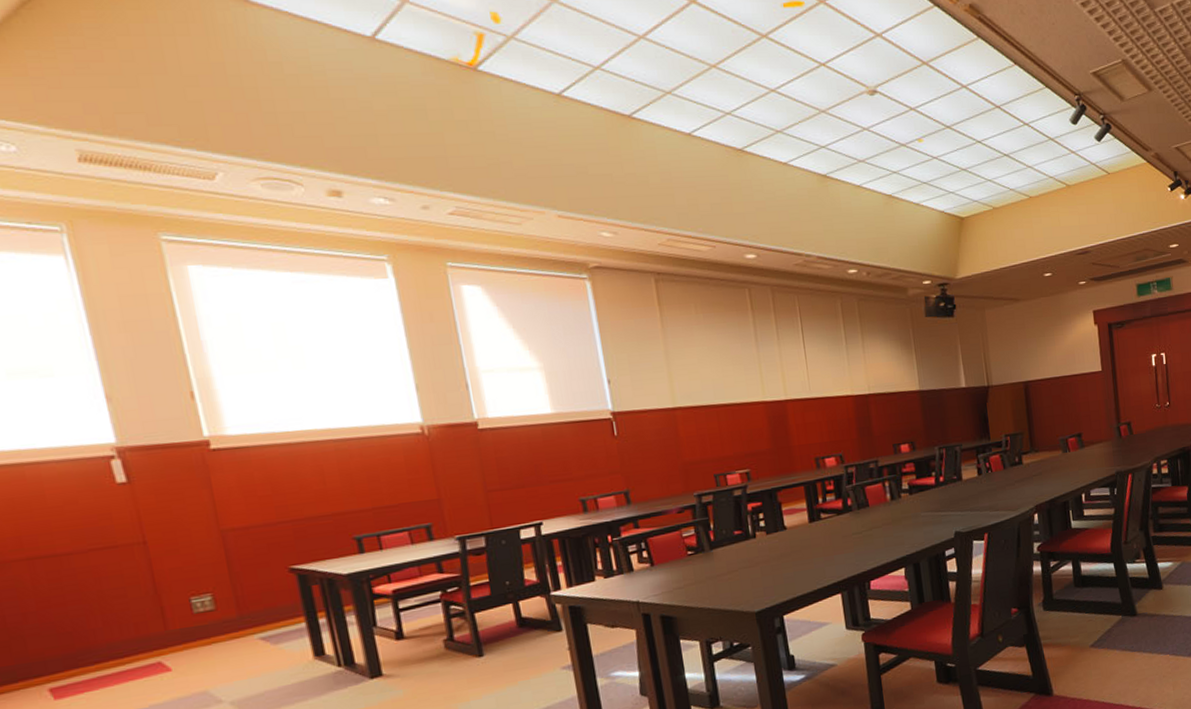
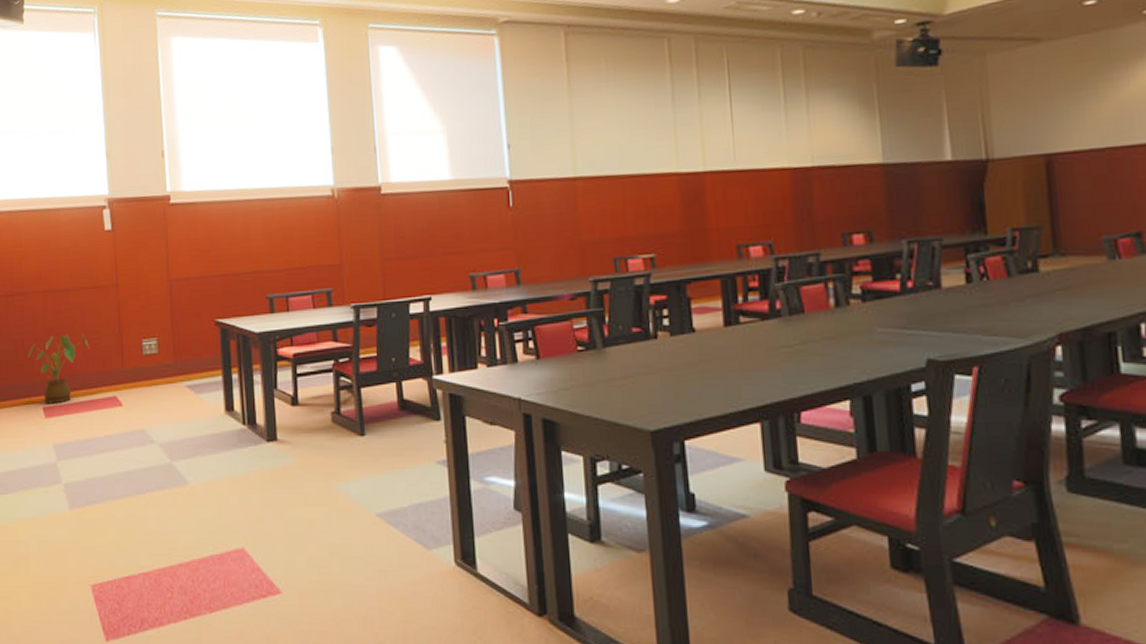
house plant: none [14,600,114,685] -> present [28,333,90,404]

